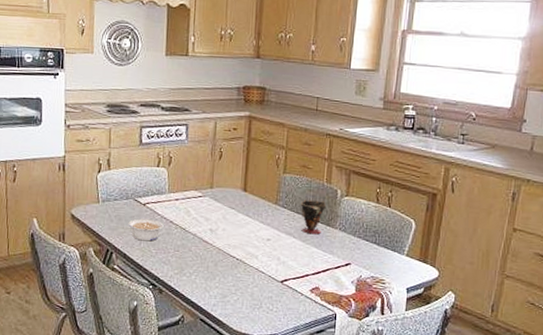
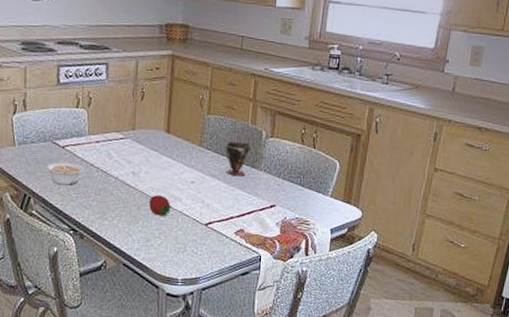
fruit: none [226,252,248,274] -> present [149,195,171,217]

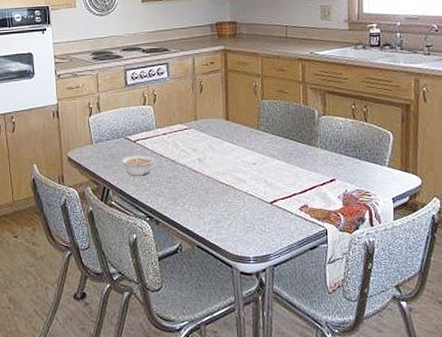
fruit: present [149,195,171,217] -> none [216,178,237,199]
cup: present [225,141,250,177] -> none [280,122,305,155]

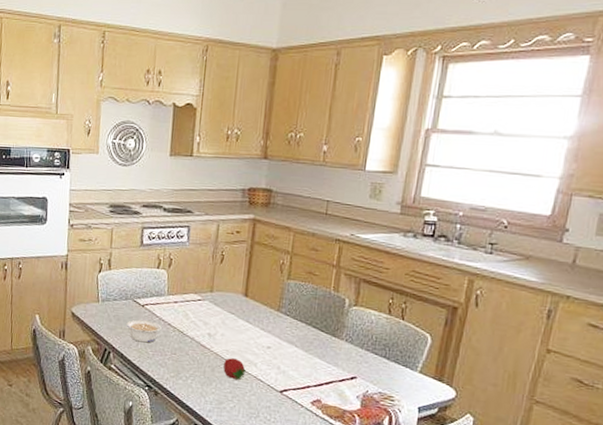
fruit: none [216,178,237,199] -> present [223,358,246,381]

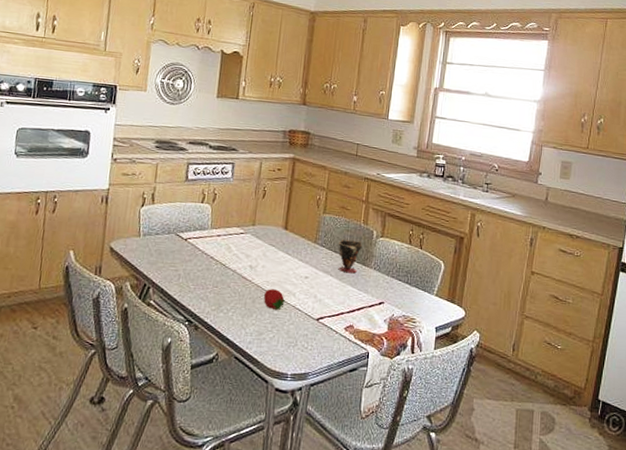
legume: present [126,319,162,343] -> none [168,253,204,277]
cup: none [304,308,332,345] -> present [338,240,362,274]

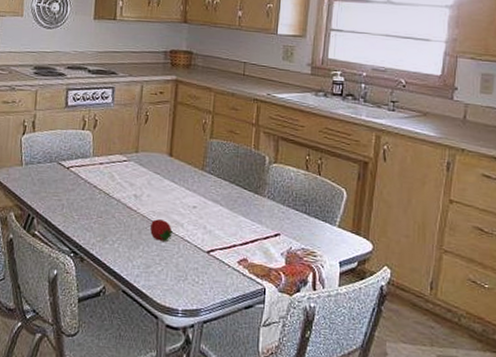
cup: present [338,240,362,274] -> none [227,166,253,203]

